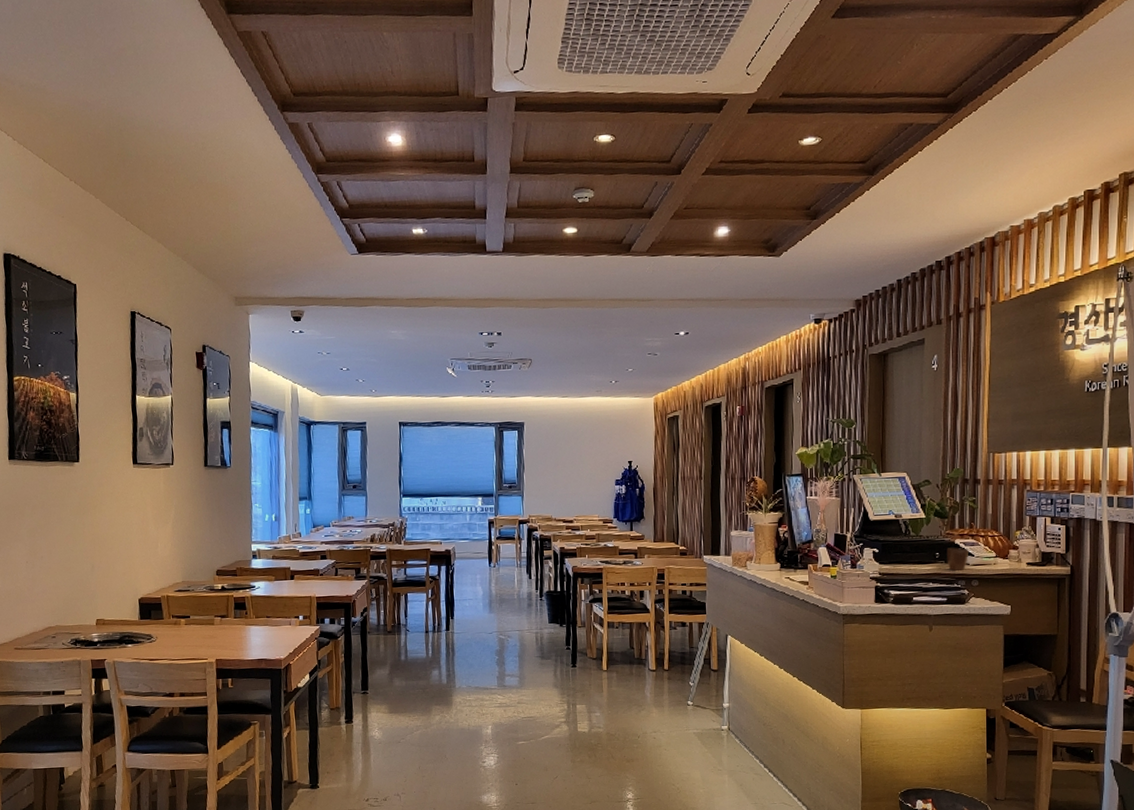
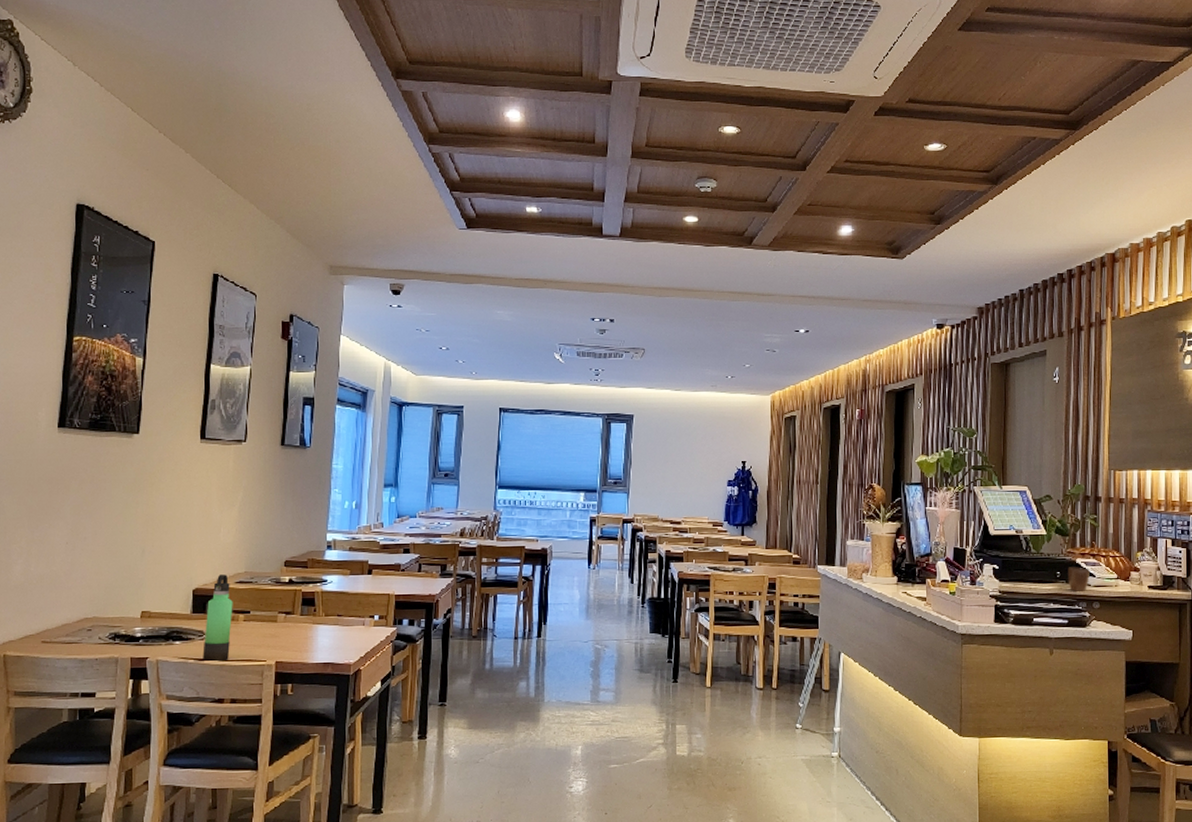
thermos bottle: none [152,584,176,661] -> present [202,574,233,662]

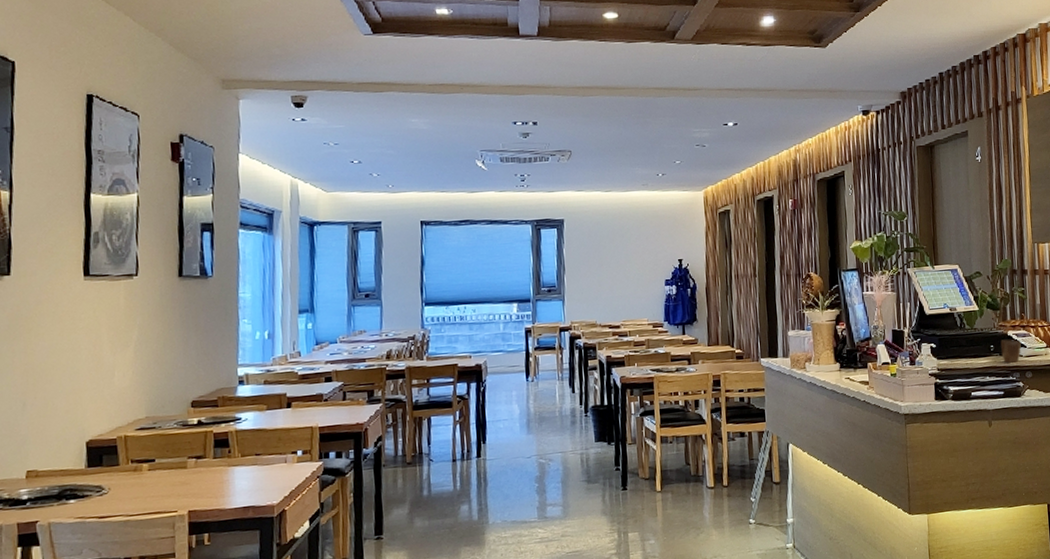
thermos bottle: present [202,574,233,662] -> none [102,422,135,519]

